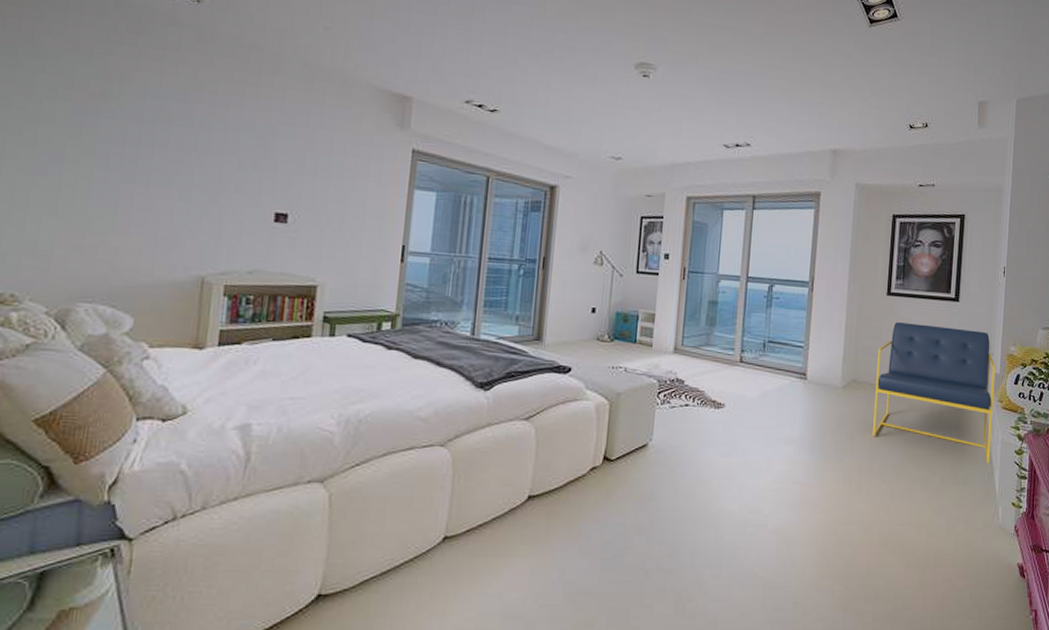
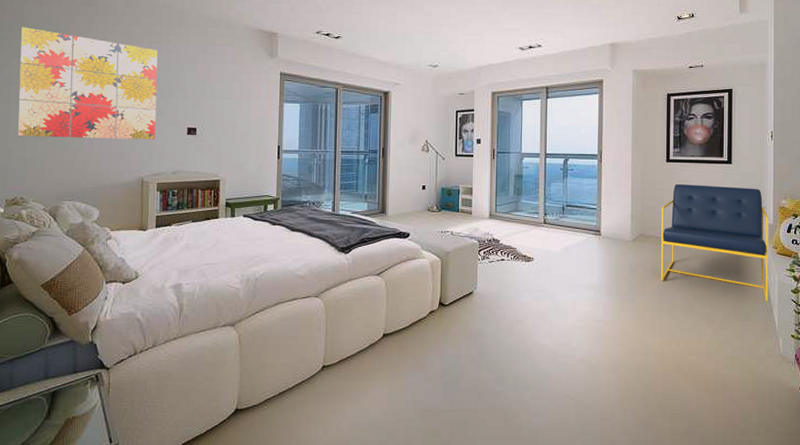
wall art: none [13,53,239,226] -> present [18,27,158,140]

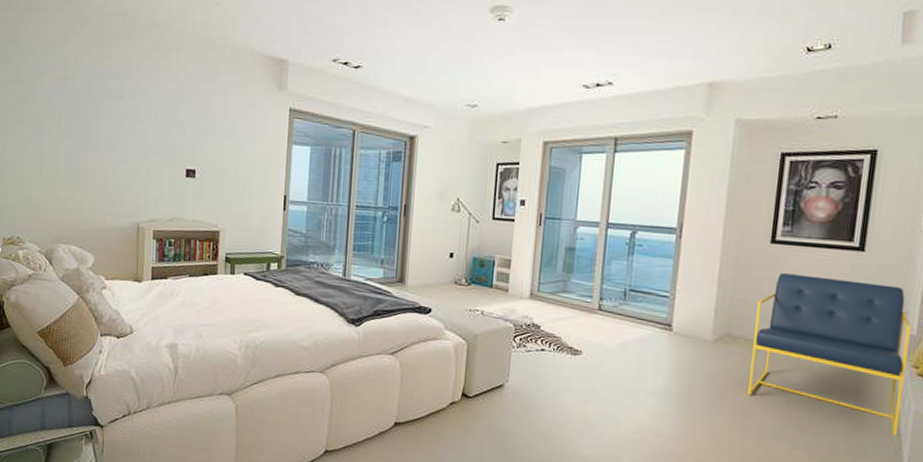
wall art: present [18,27,158,140] -> none [14,48,156,181]

